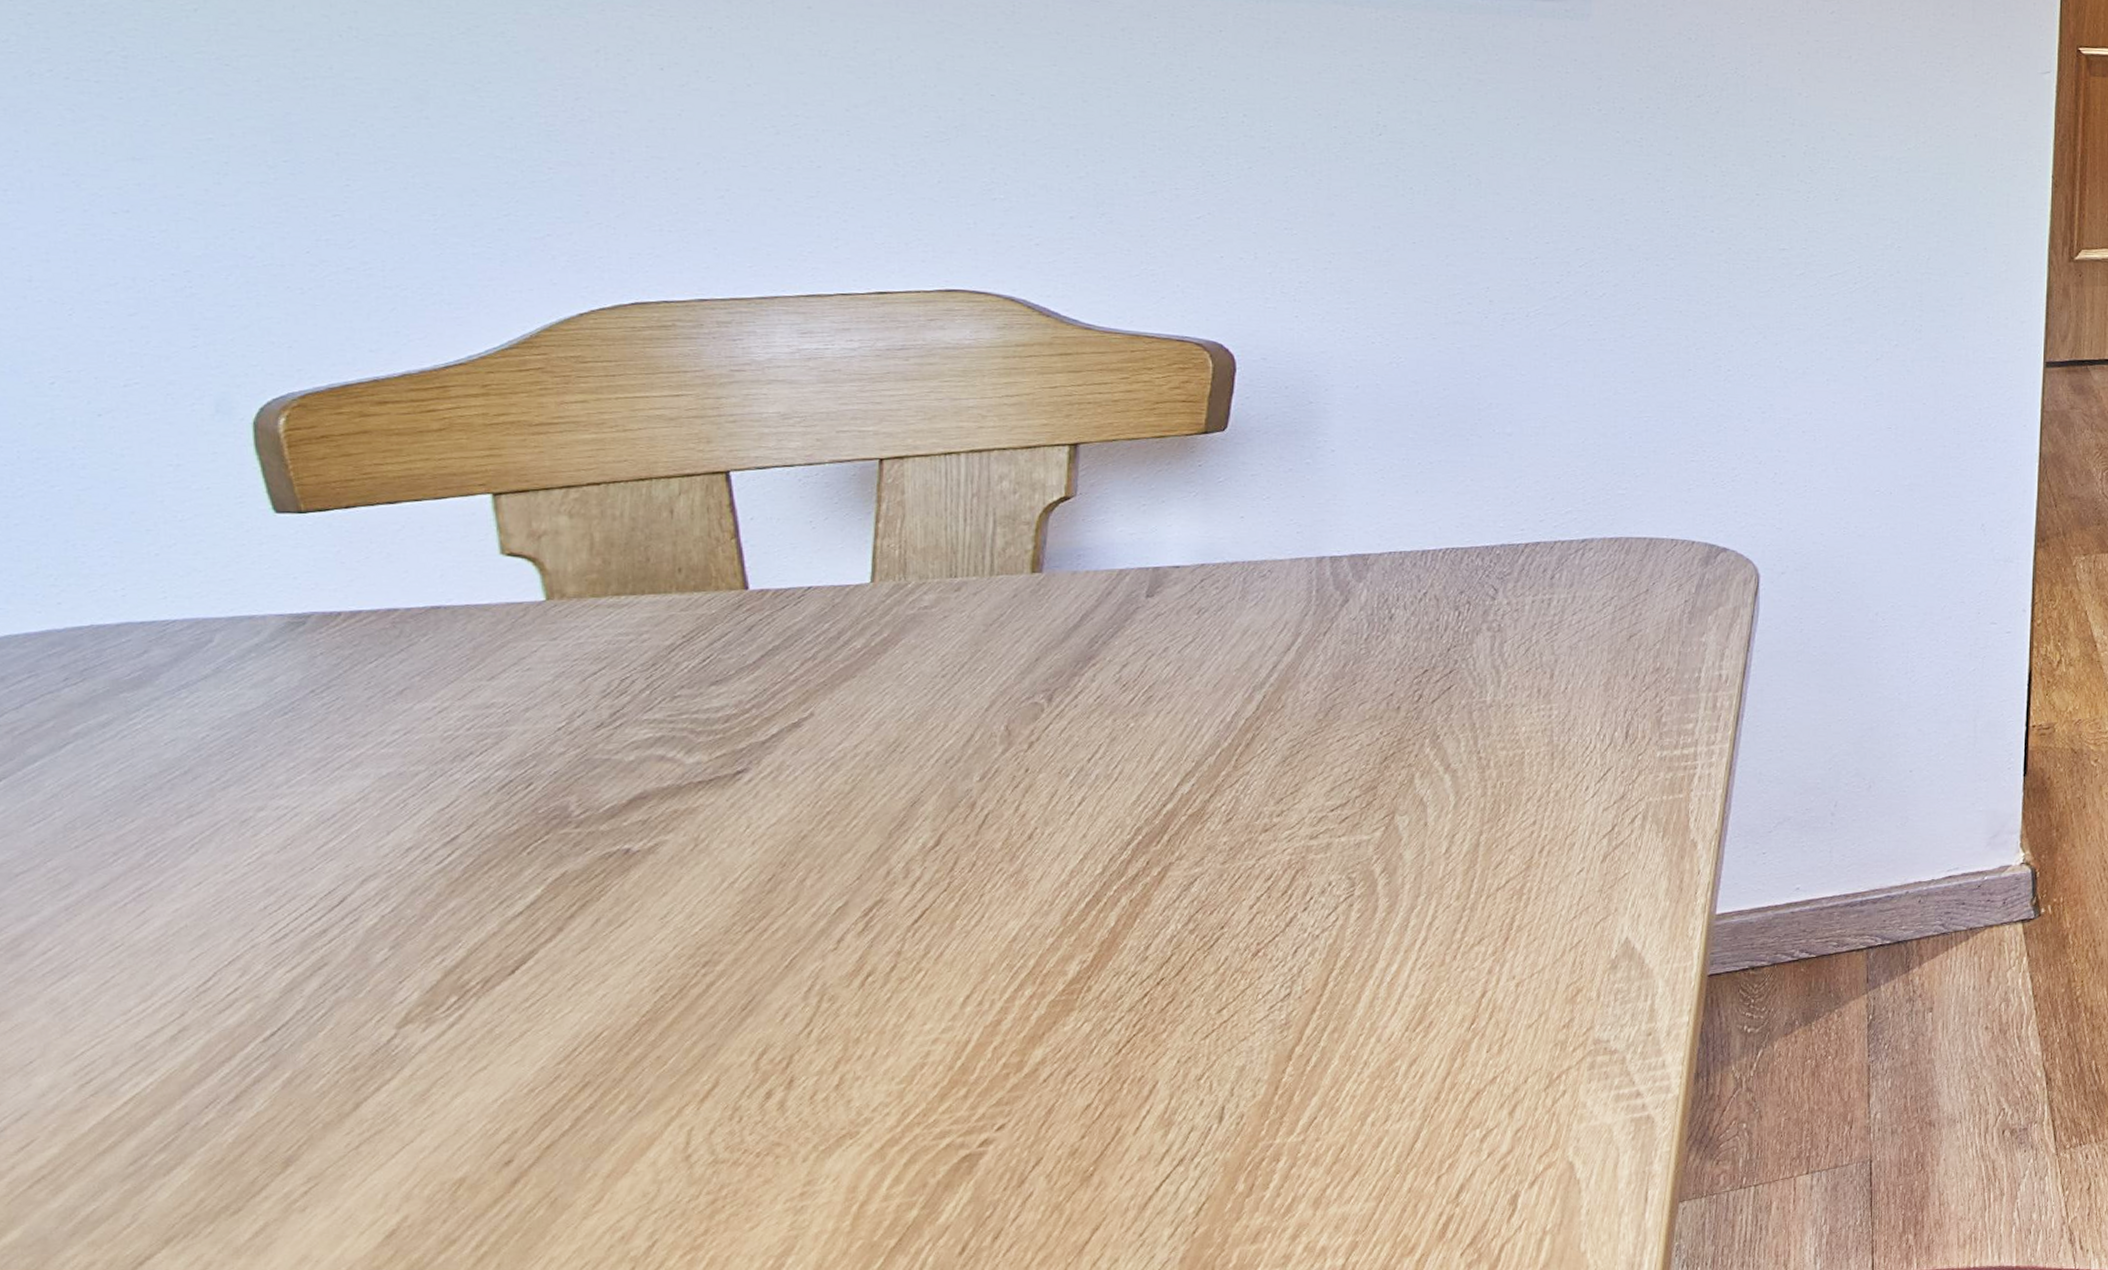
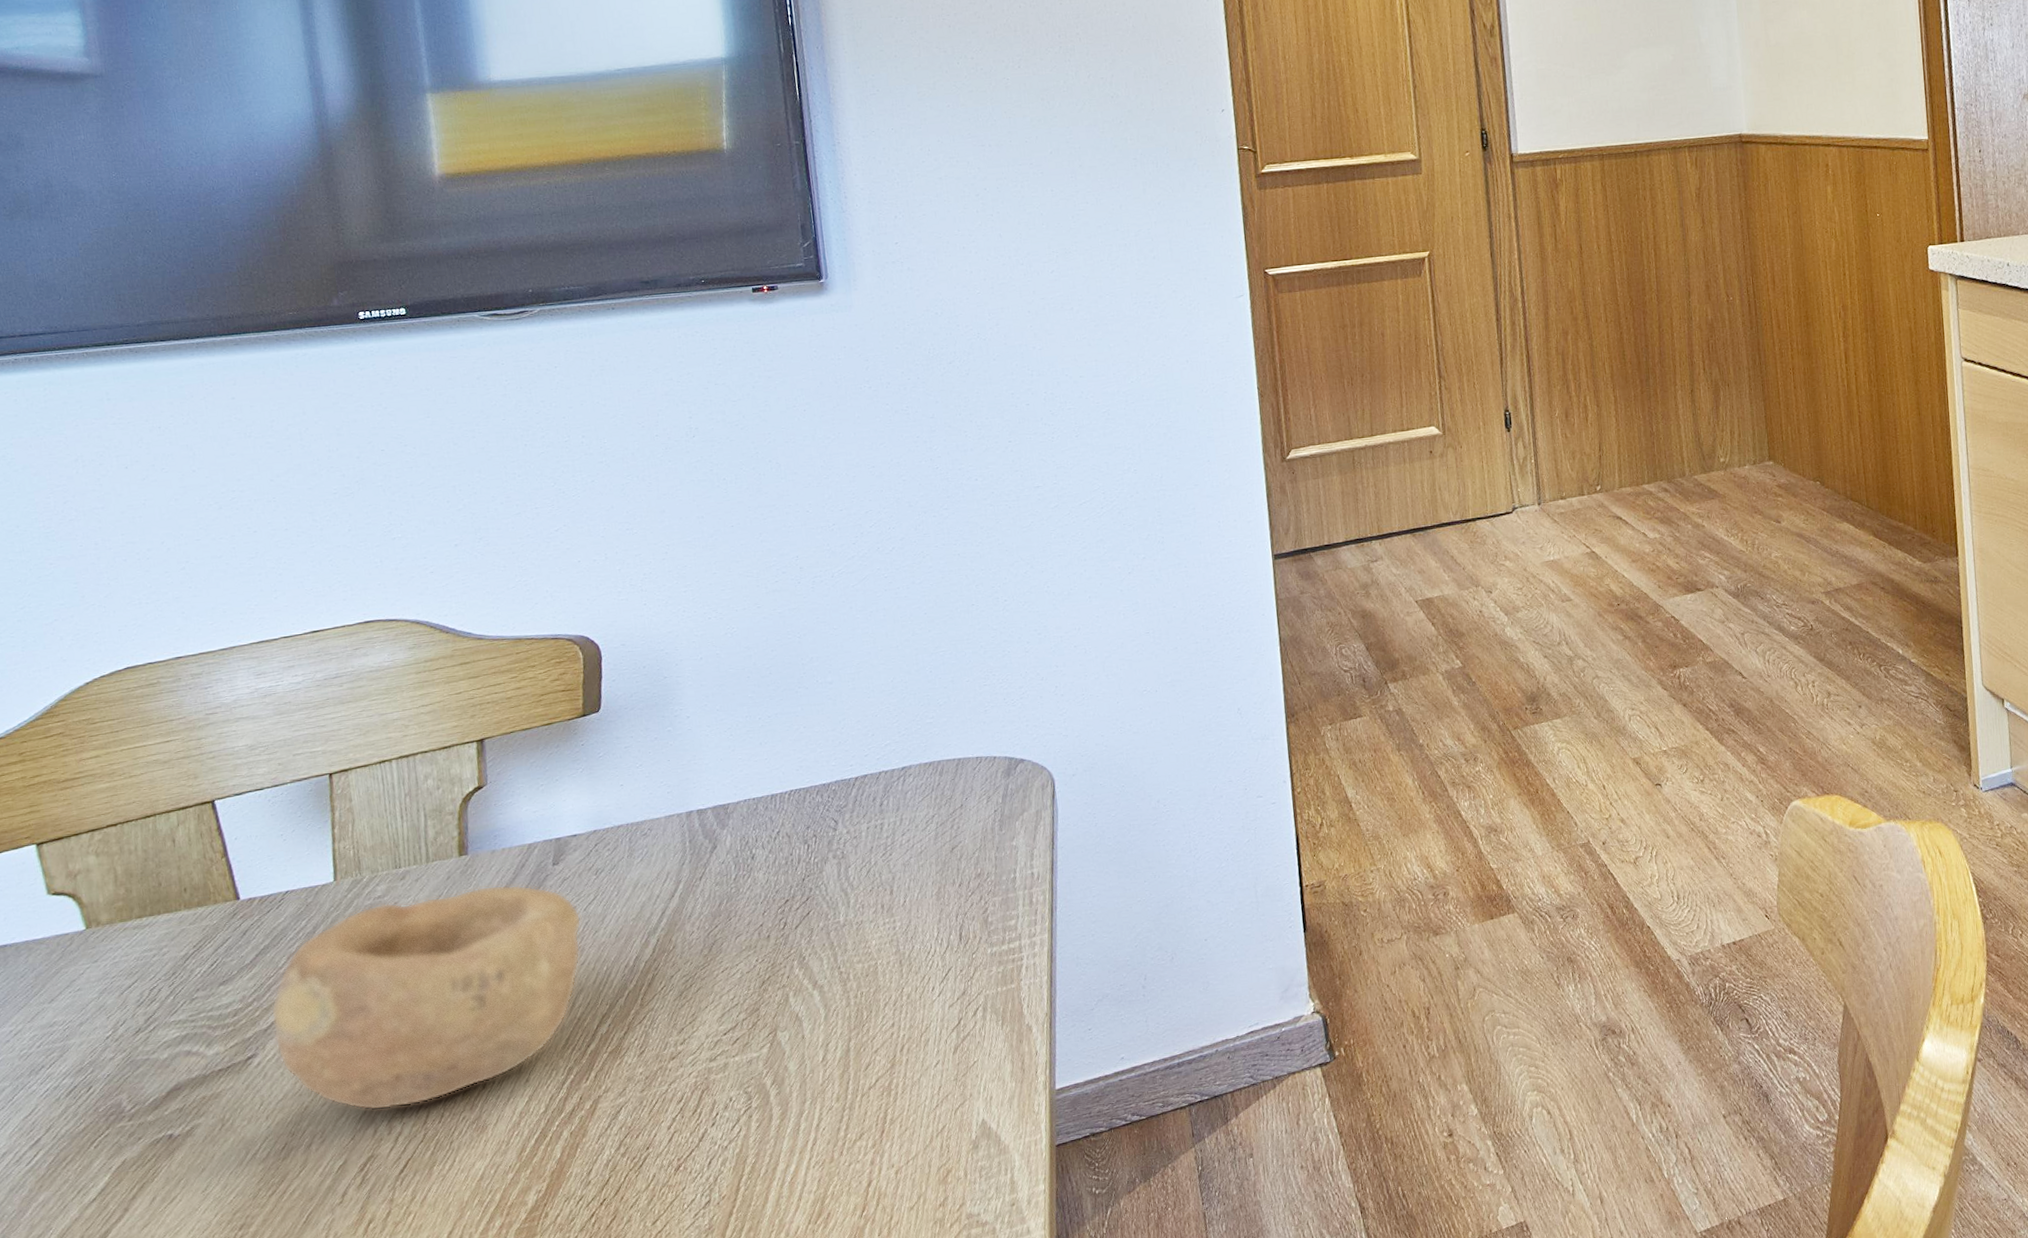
bowl: none [771,610,1174,850] -> present [270,884,582,1111]

